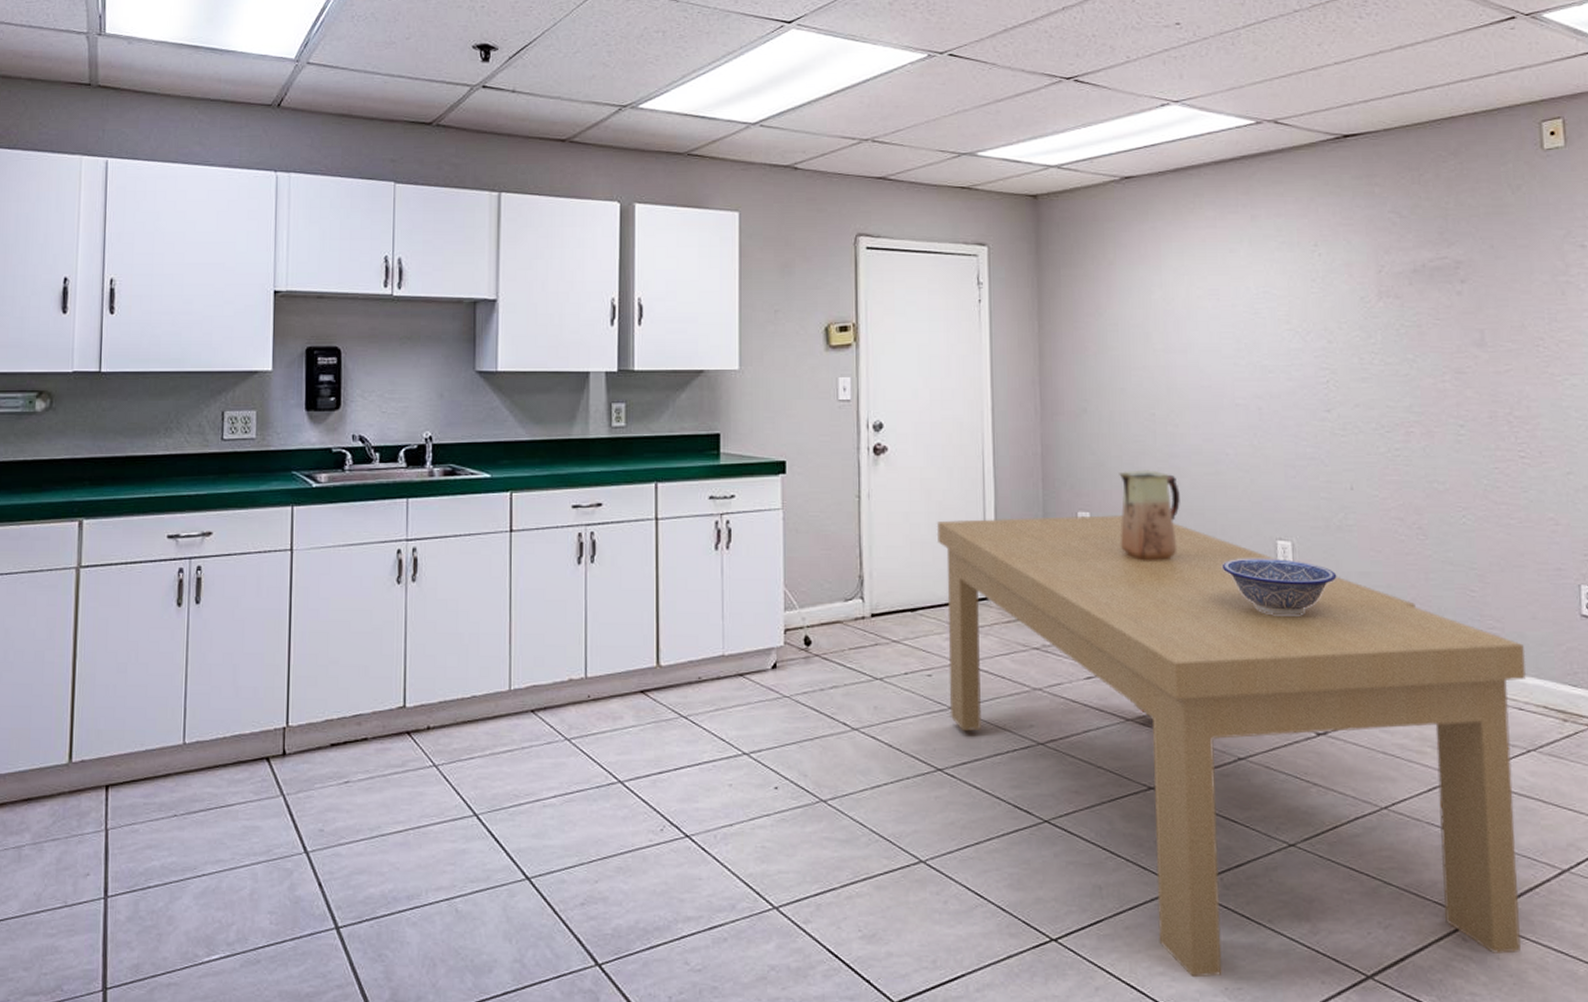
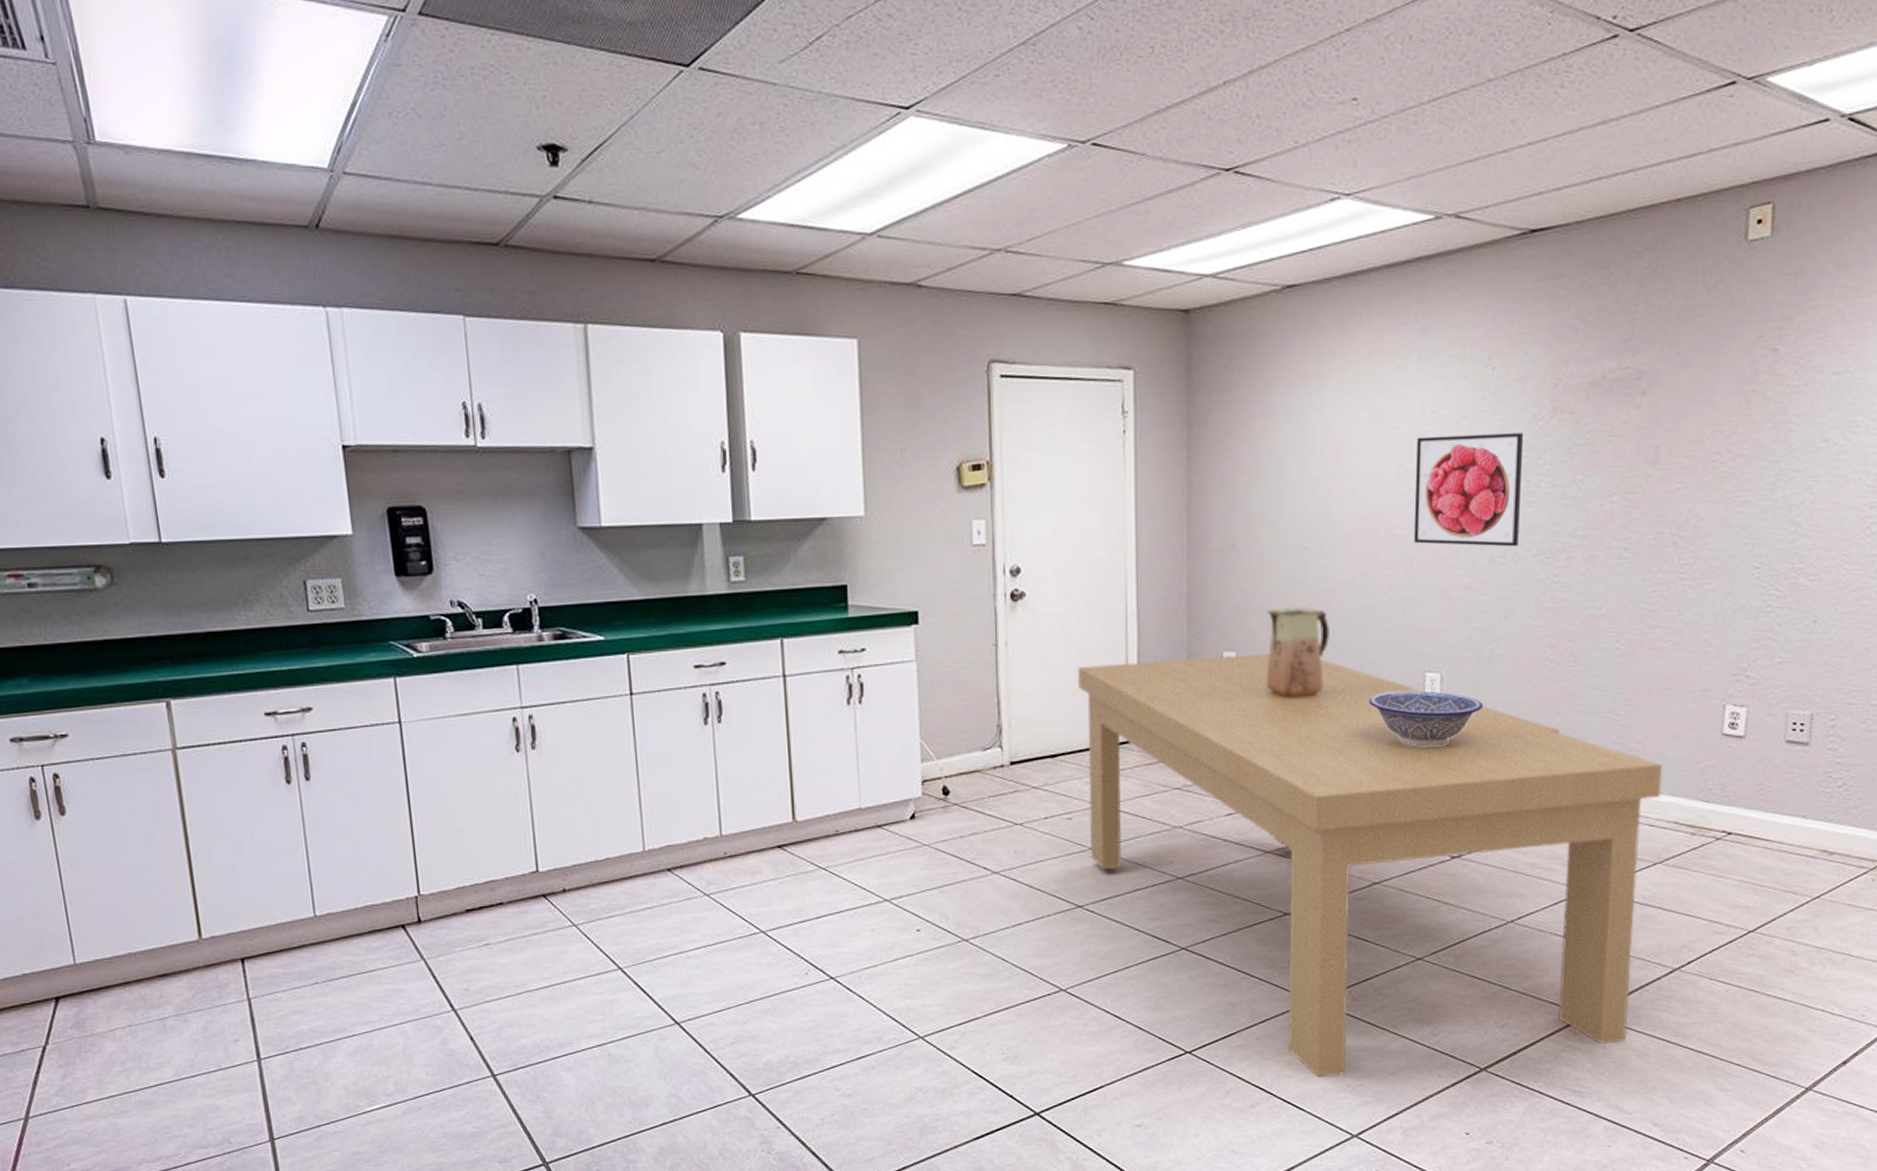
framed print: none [1253,314,1357,420] -> present [1413,433,1524,547]

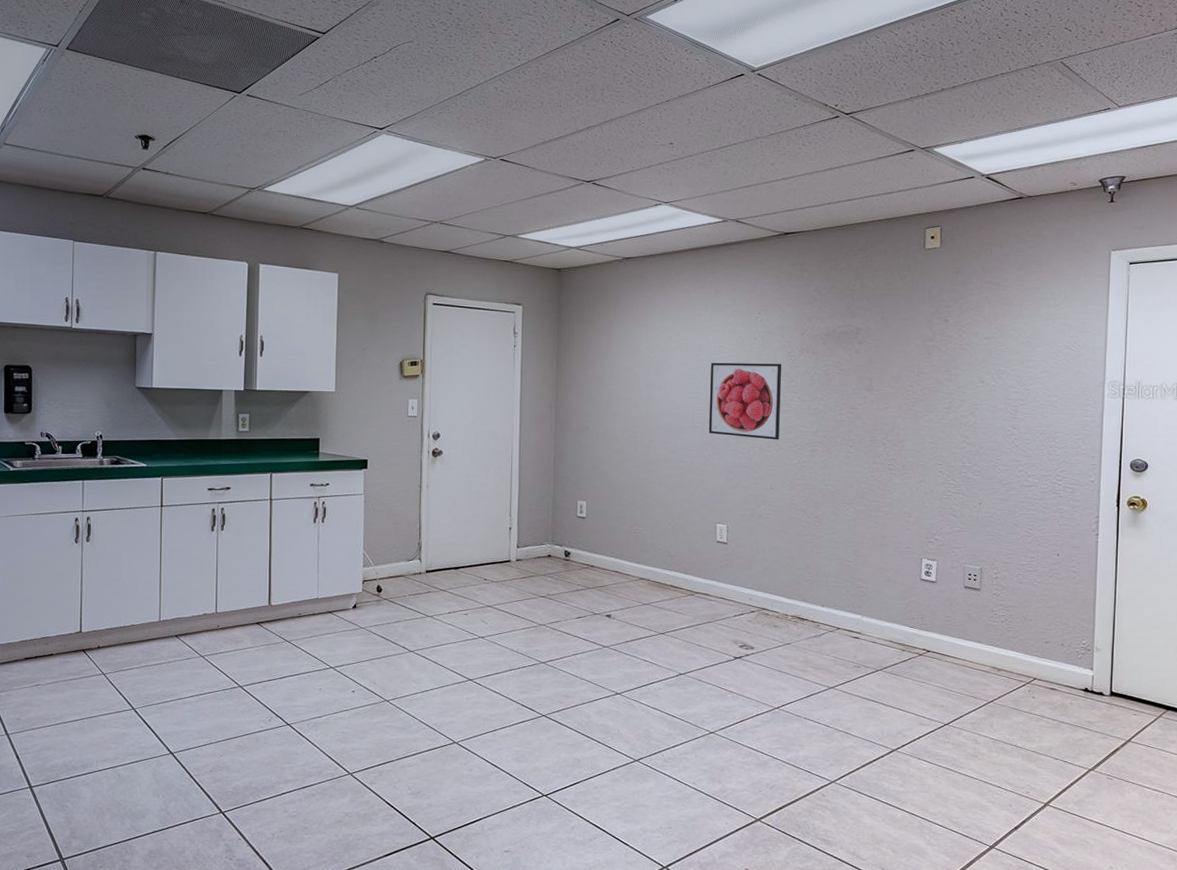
dining table: present [1076,654,1663,1078] -> none [475,503,881,820]
vase: present [1267,606,1329,699] -> none [607,472,651,537]
decorative bowl: present [1368,690,1484,747] -> none [677,535,757,577]

